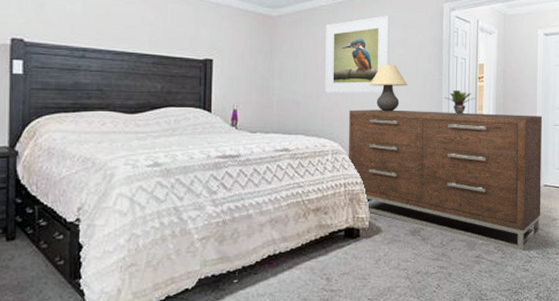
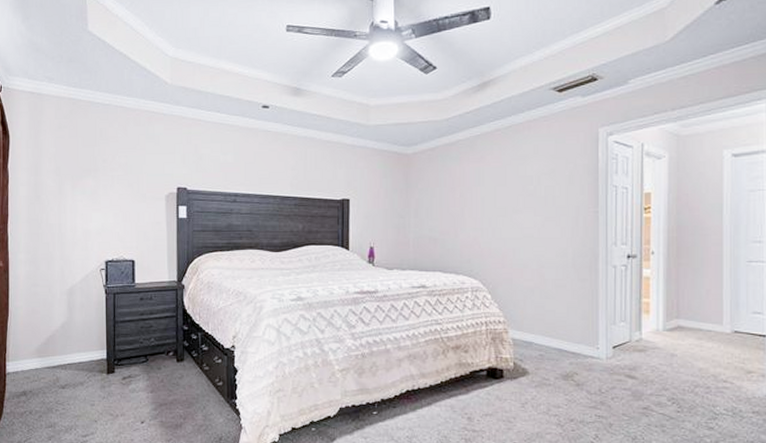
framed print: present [324,15,390,94] -> none [462,146,535,229]
dresser: present [348,109,542,251] -> none [489,245,730,406]
table lamp: present [370,64,408,112] -> none [512,197,557,248]
potted plant: present [445,89,477,114] -> none [602,222,642,250]

